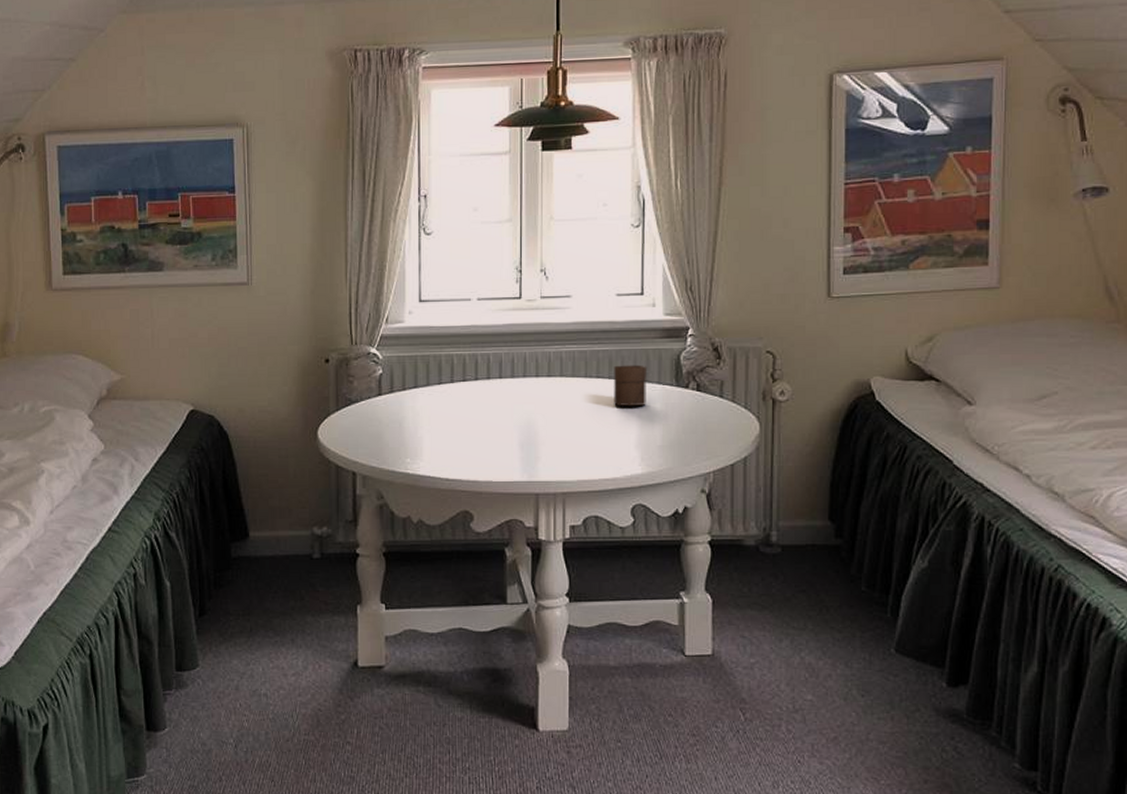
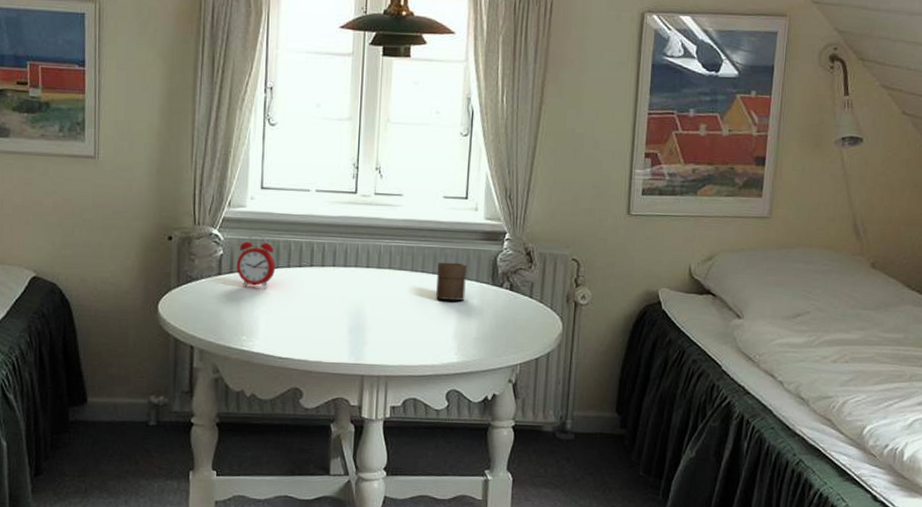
alarm clock: none [396,349,439,407] -> present [236,233,276,289]

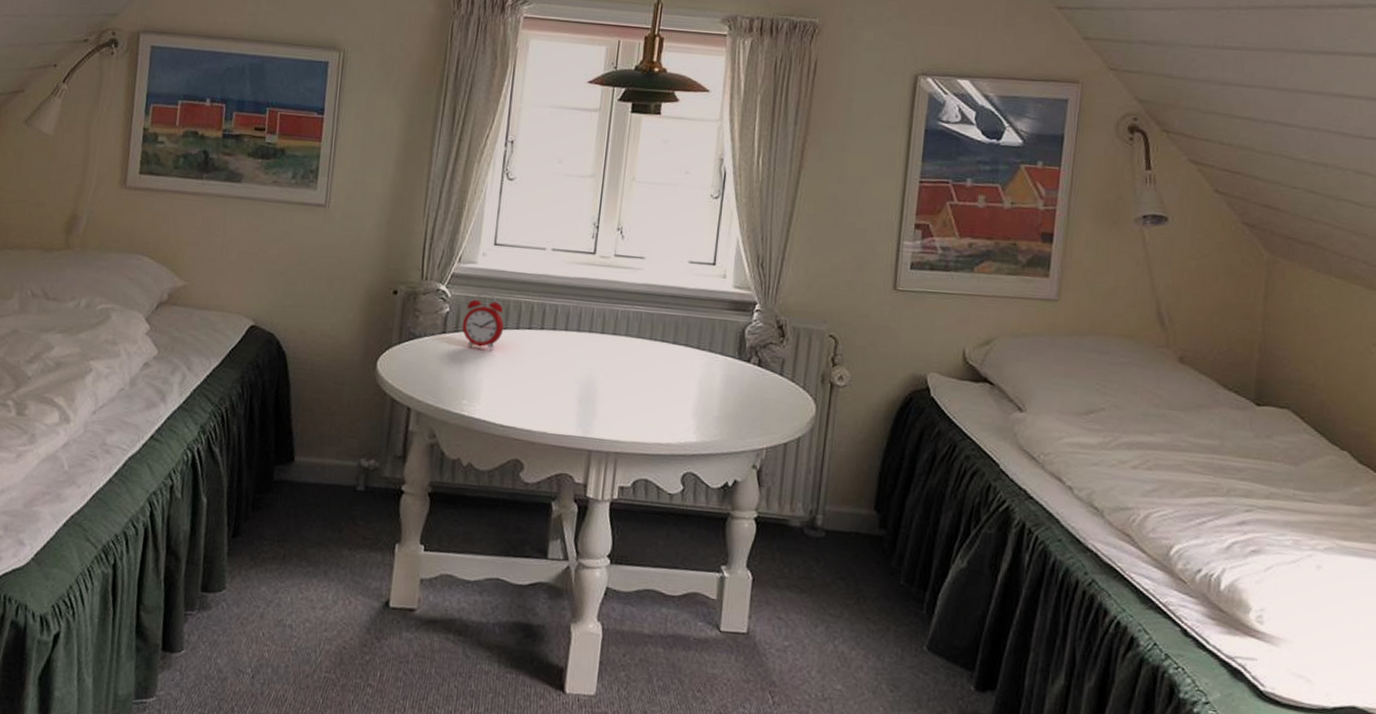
cup: present [436,262,468,301] -> none [675,331,712,375]

